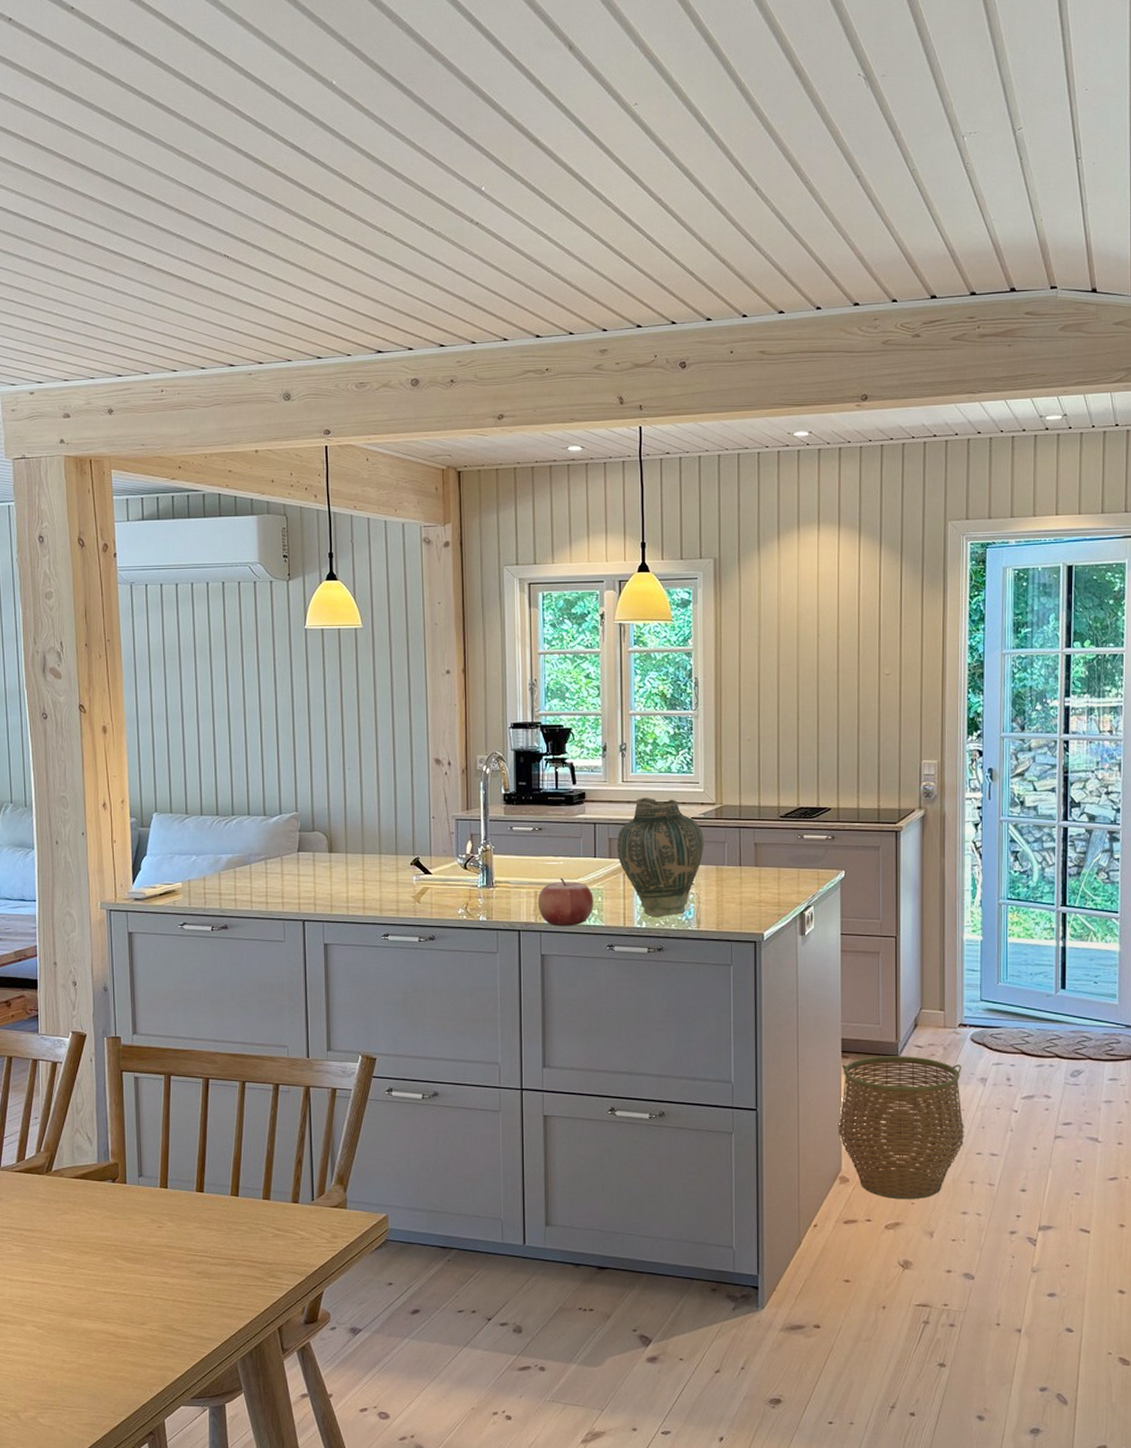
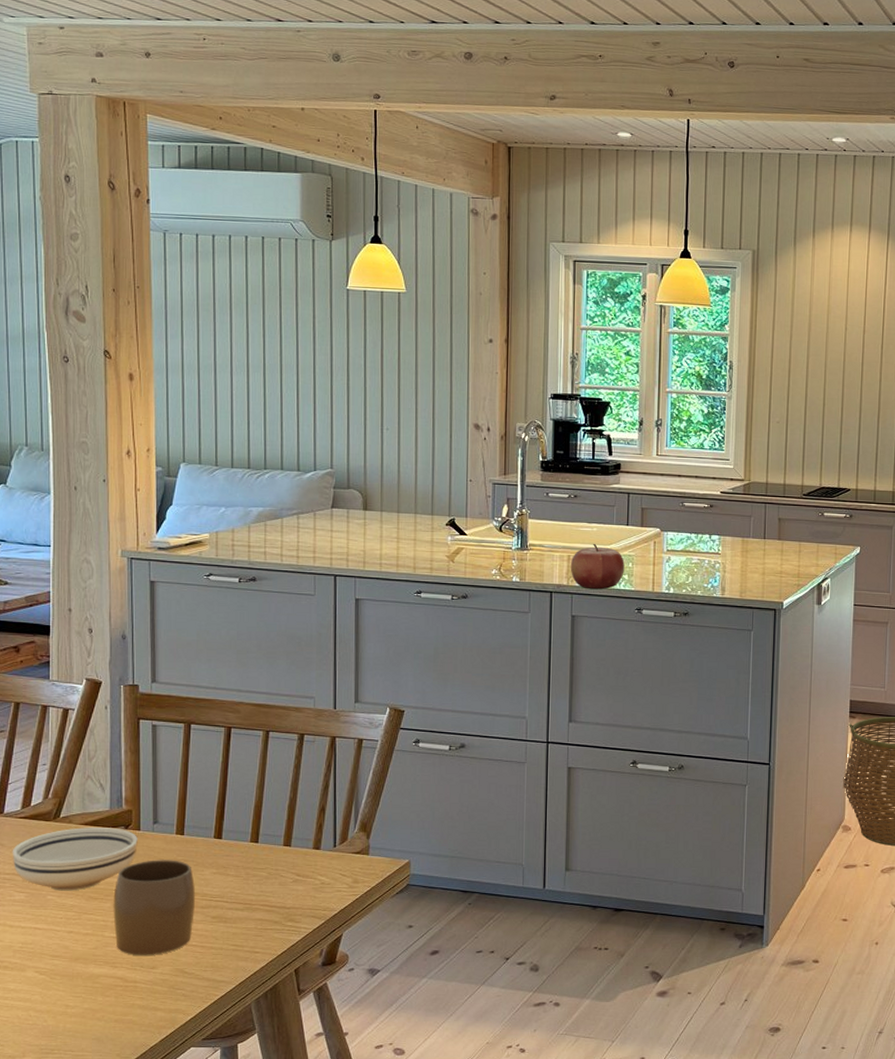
bowl: none [9,1181,125,1245] -> present [12,827,138,891]
mug: none [103,1213,181,1311] -> present [113,860,196,955]
vase: present [616,797,704,917] -> none [648,470,732,584]

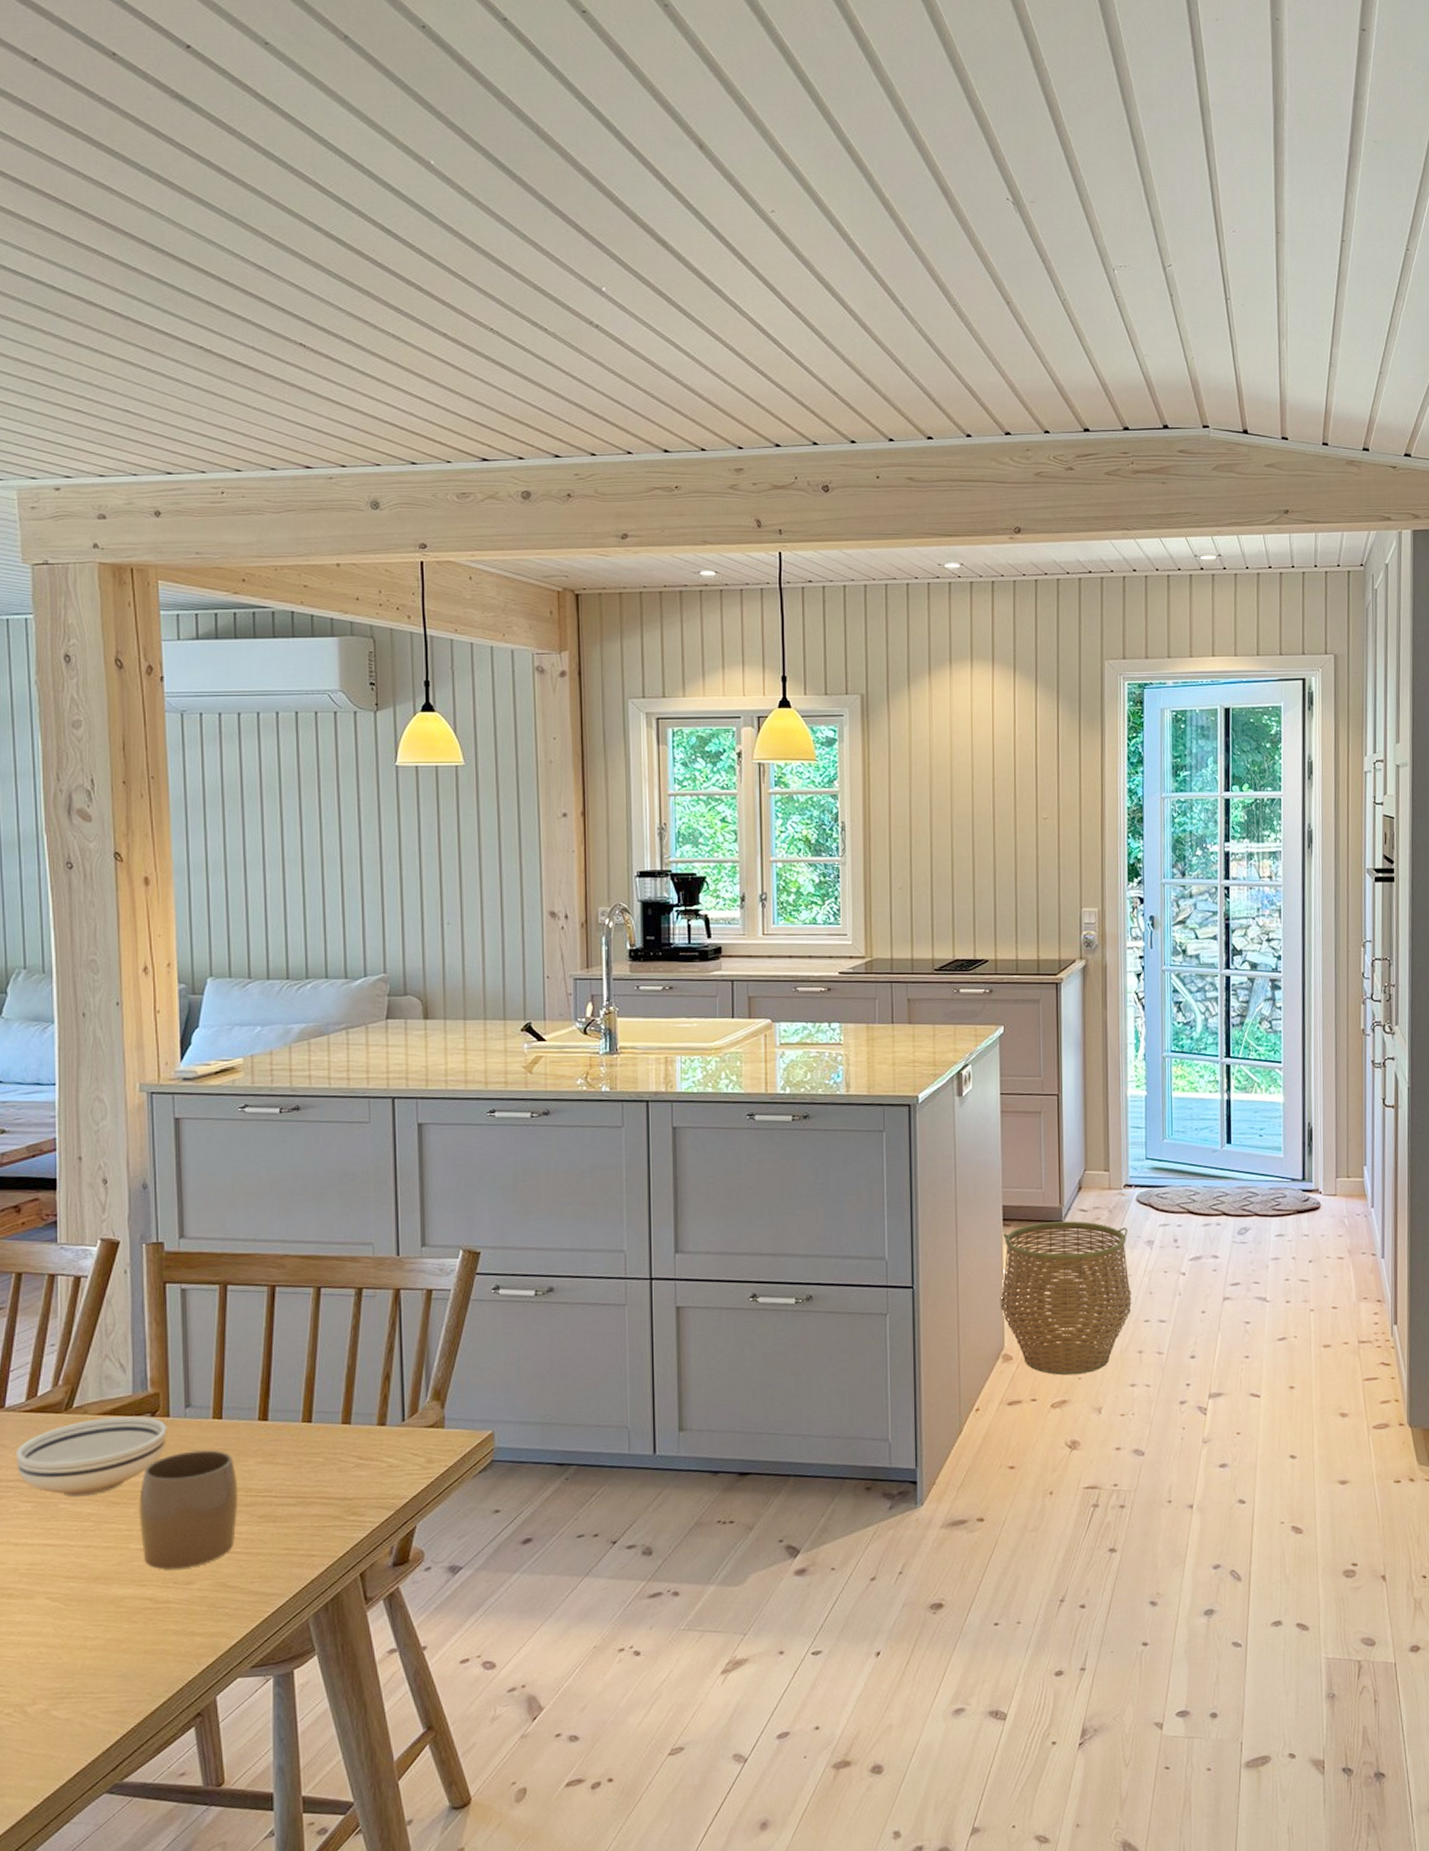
fruit: present [570,543,625,590] -> none [668,1041,732,1095]

